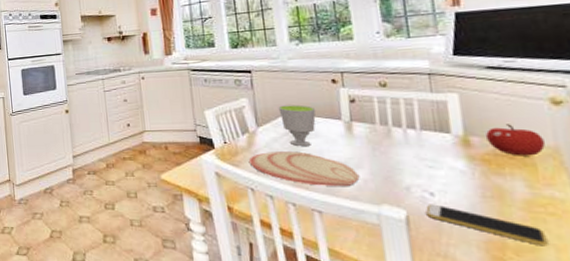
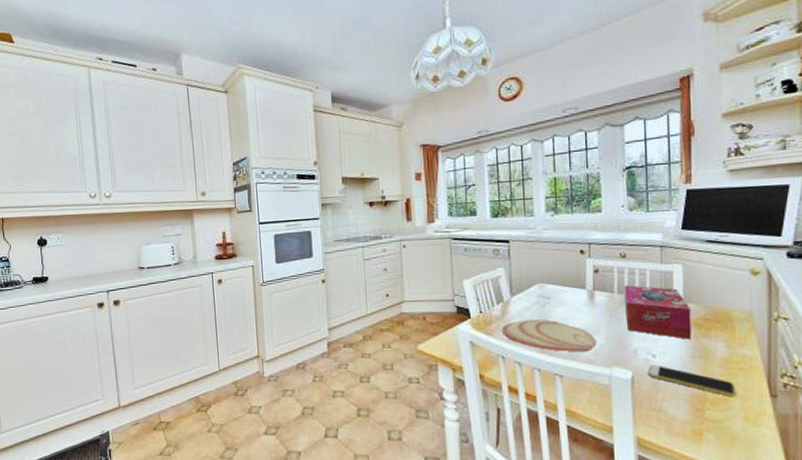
cup: present [278,104,316,147] -> none [531,274,565,315]
tissue box: none [388,116,479,177] -> present [624,285,692,339]
fruit: present [485,124,545,156] -> none [699,292,742,321]

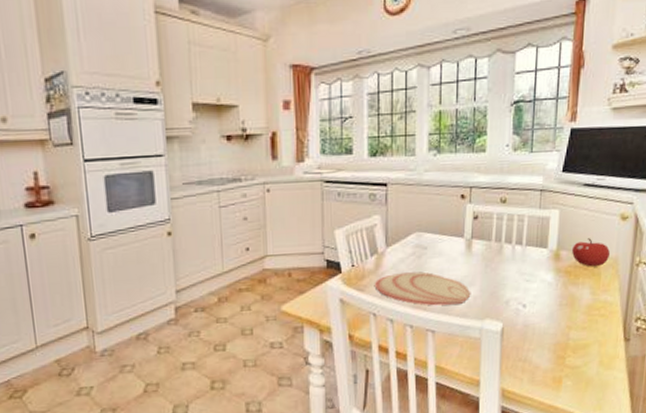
tissue box: present [624,285,692,339] -> none [501,232,563,288]
smartphone: present [648,364,736,397] -> none [517,314,595,343]
fruit: none [699,292,742,321] -> present [571,238,610,267]

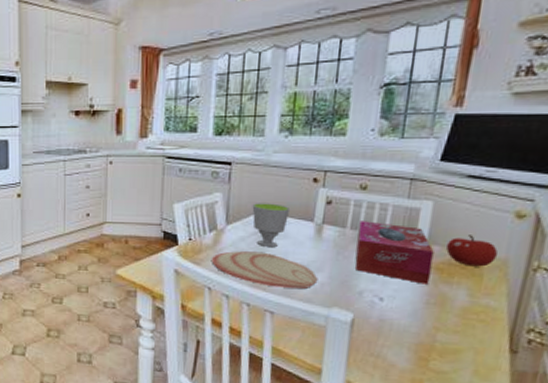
cup: none [409,222,443,267] -> present [252,203,291,248]
tissue box: none [501,232,563,288] -> present [355,221,434,284]

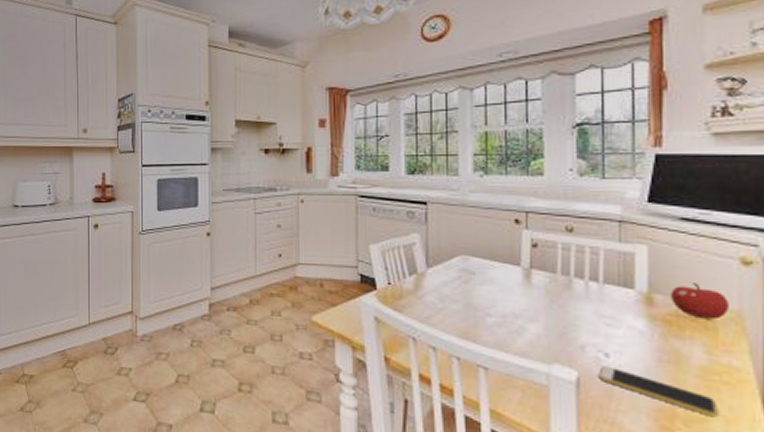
plate: present [212,251,318,289] -> none [415,297,533,341]
cup: present [252,203,291,248] -> none [453,245,494,294]
tissue box: present [355,221,434,284] -> none [570,265,658,339]
smartphone: none [371,308,471,350] -> present [599,365,718,418]

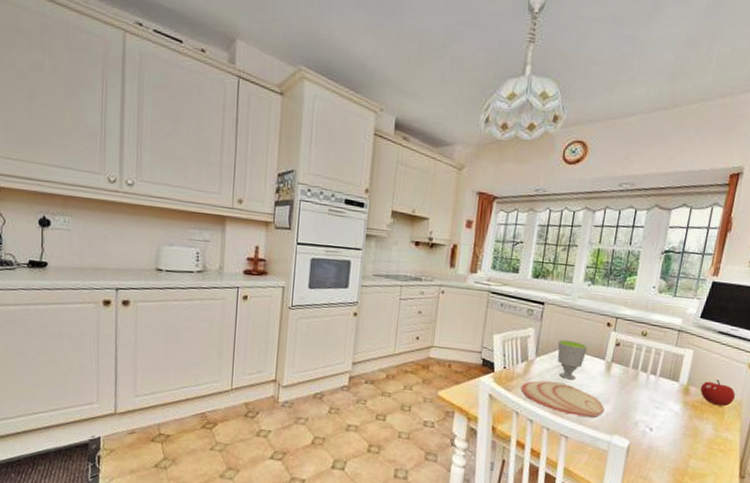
plate: none [415,297,533,341] -> present [521,380,605,417]
cup: none [453,245,494,294] -> present [557,340,588,380]
smartphone: present [599,365,718,418] -> none [643,437,713,474]

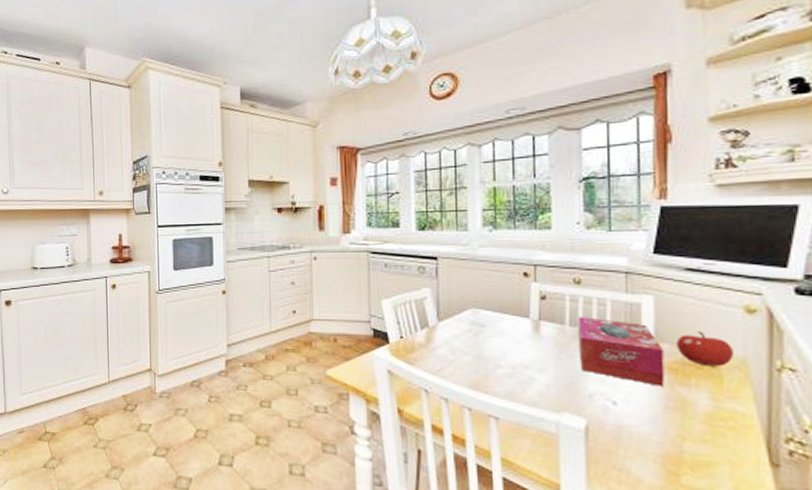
plate: present [521,380,605,417] -> none [426,350,542,391]
cup: present [557,340,588,380] -> none [463,298,504,346]
tissue box: none [633,362,692,419] -> present [578,317,664,387]

